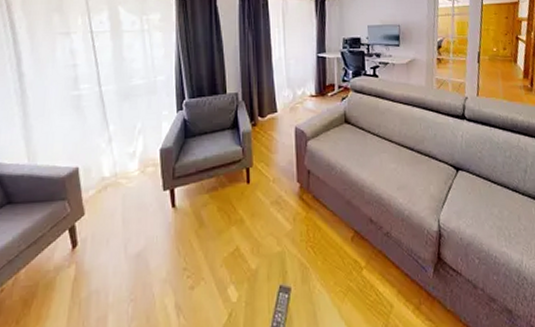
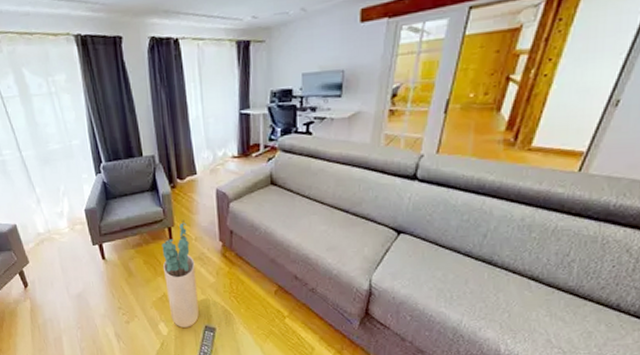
vase: none [238,159,273,292] -> present [162,220,199,329]

